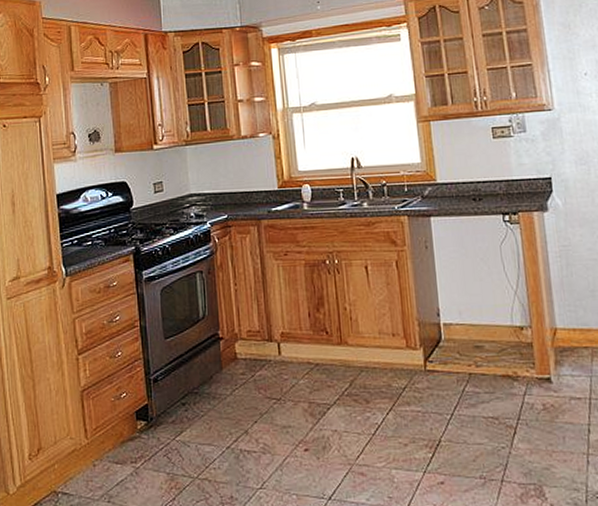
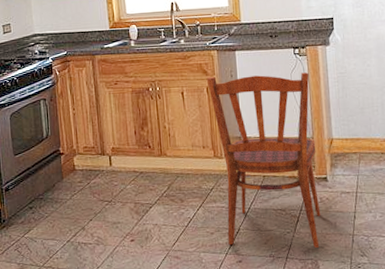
dining chair: none [396,244,545,469] -> present [207,72,321,248]

